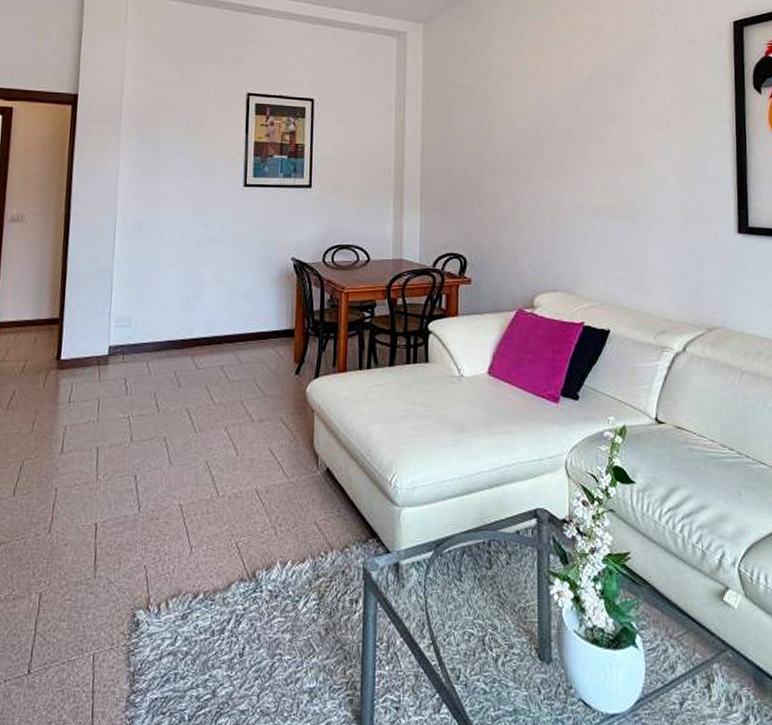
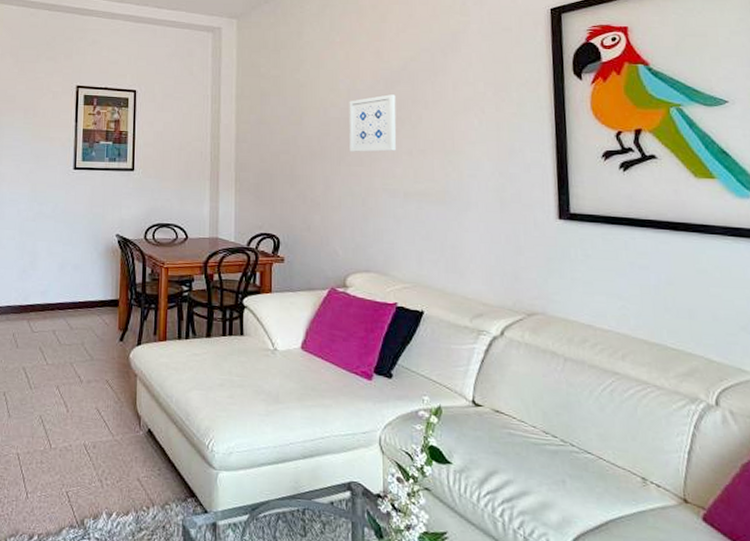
wall art: none [538,106,585,167] -> present [349,94,397,152]

